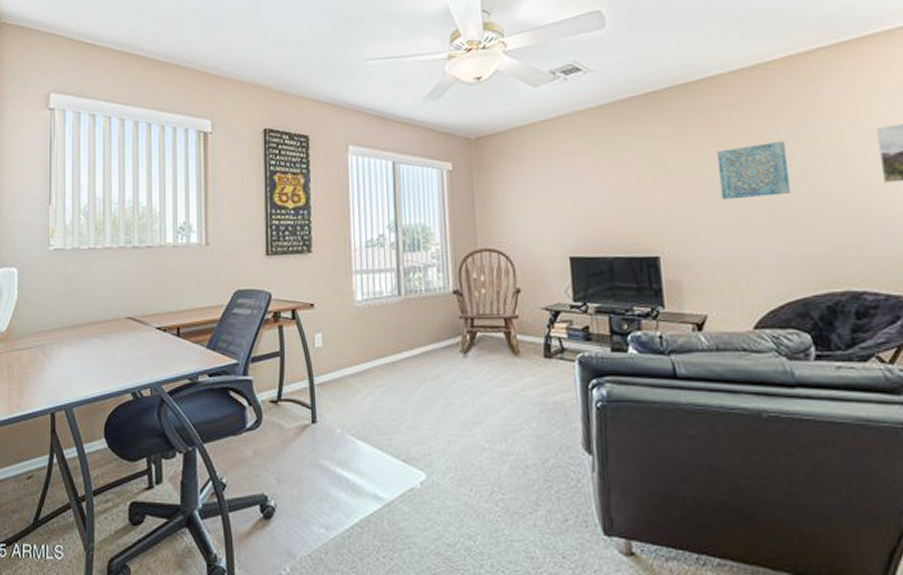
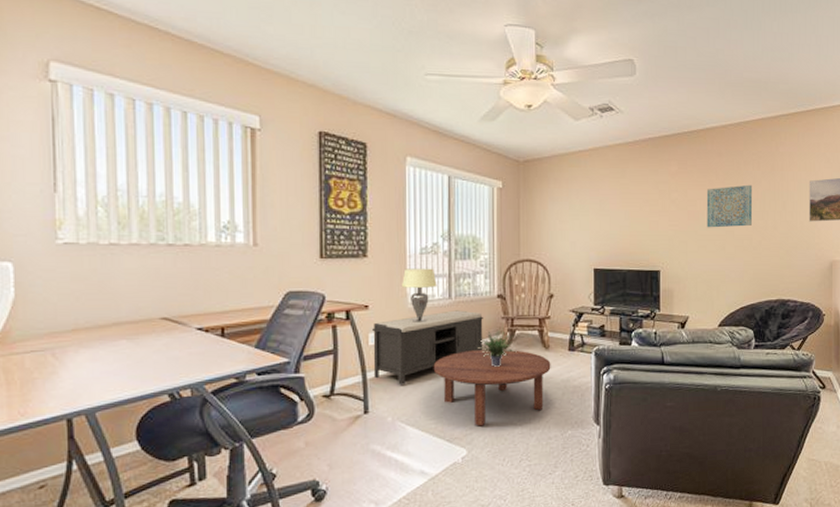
bench: none [317,308,439,392] -> present [371,310,484,385]
lampshade: none [348,262,385,322] -> present [402,268,437,322]
coffee table: none [383,354,523,446] -> present [433,349,551,426]
potted plant: none [432,324,480,375] -> present [477,324,517,367]

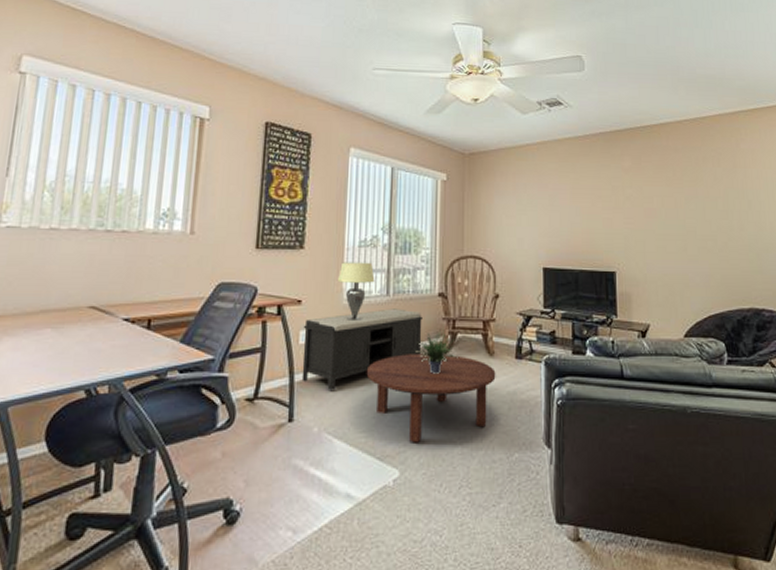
wall art: present [706,184,753,228] -> none [663,182,716,227]

